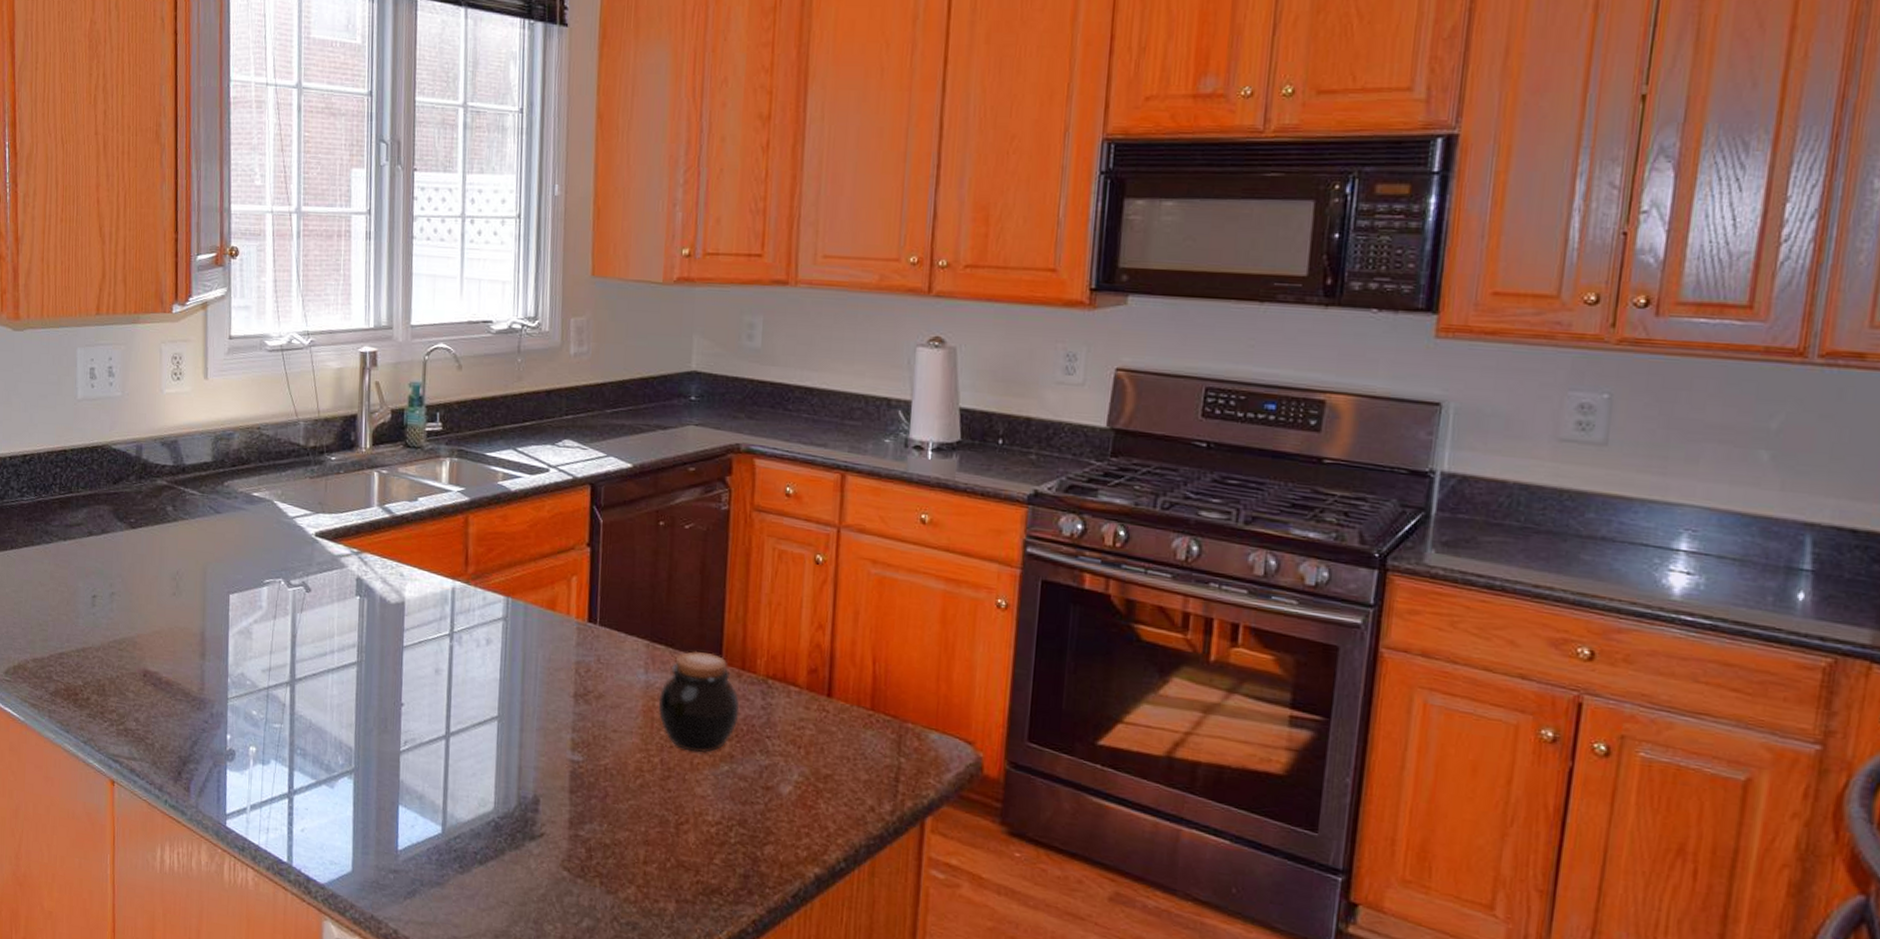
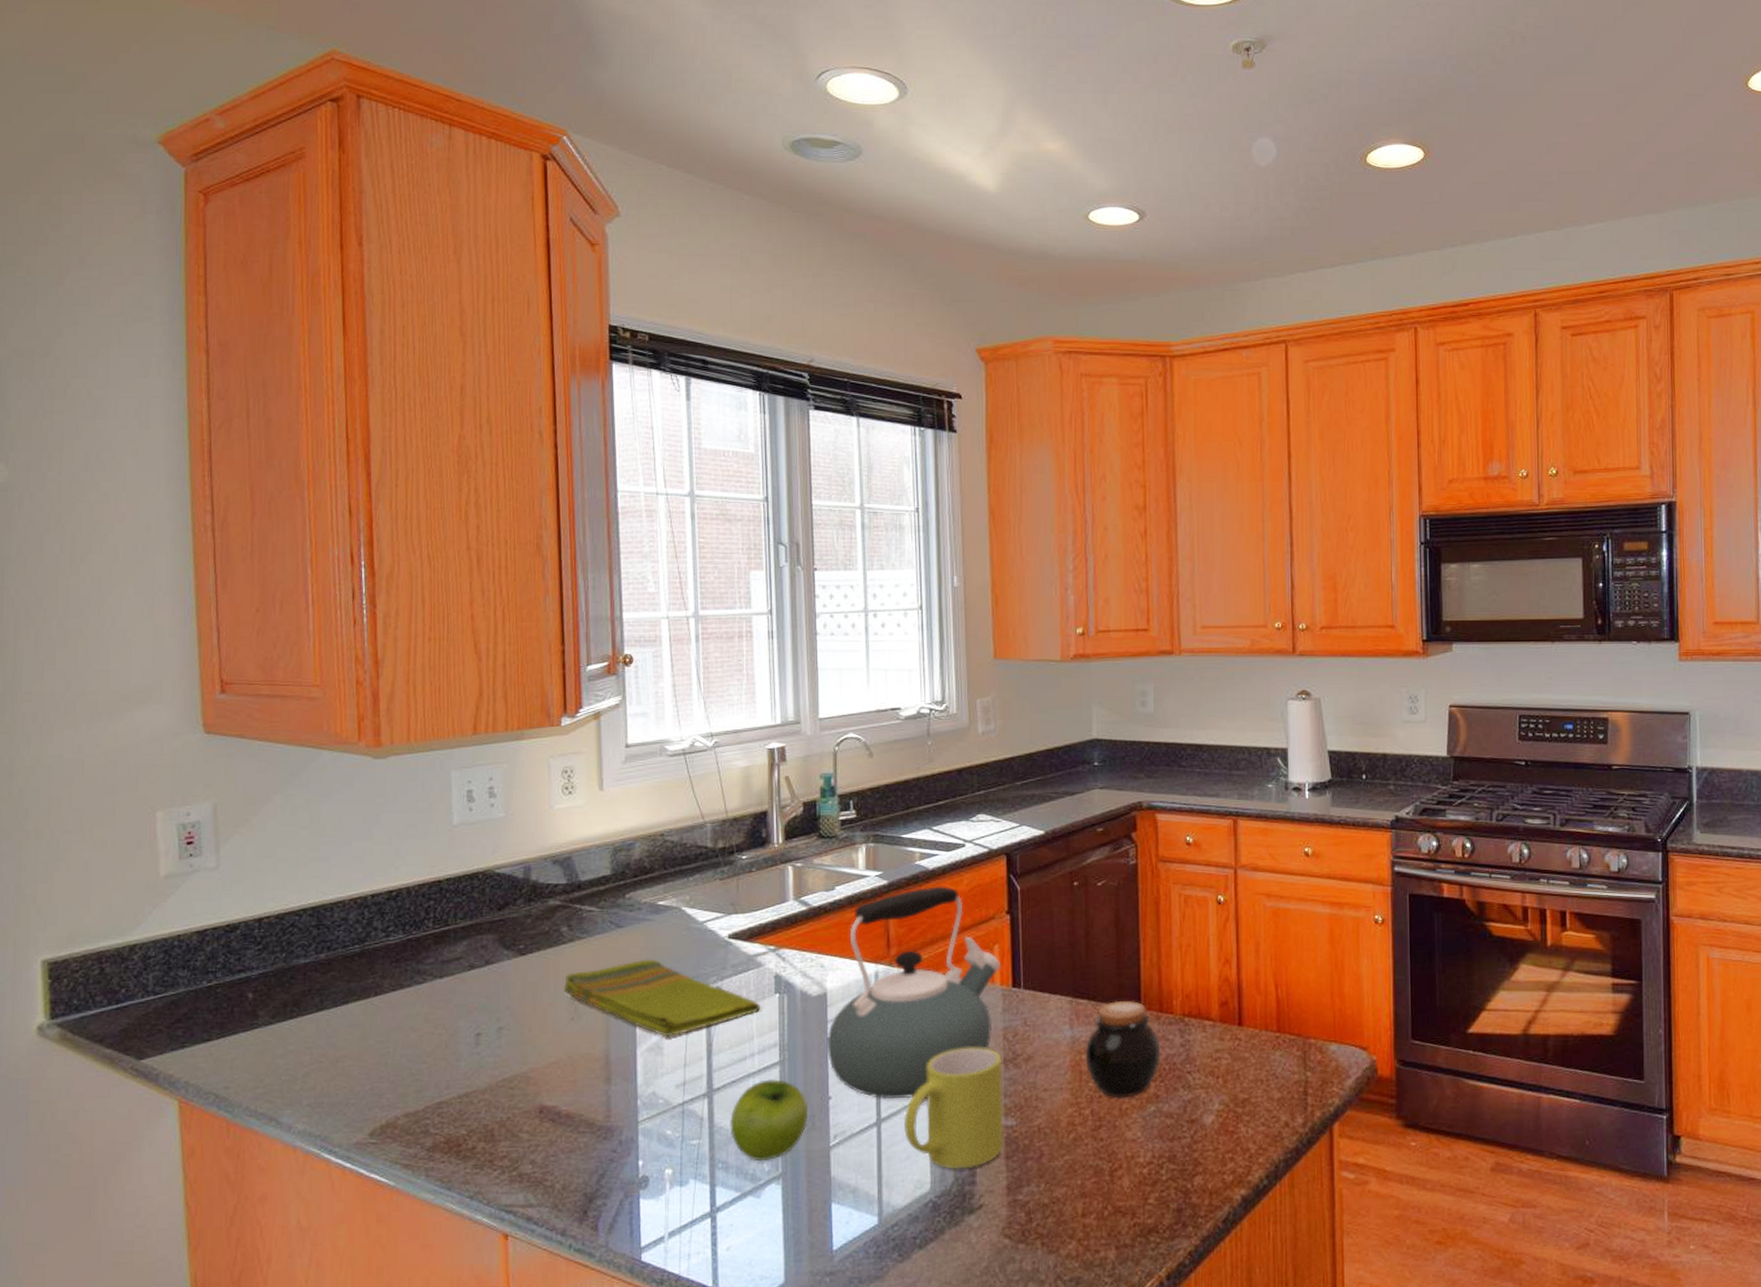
dish towel: none [168,546,342,623] -> present [564,959,760,1037]
fruit: none [309,677,382,755] -> present [730,1079,809,1162]
kettle: none [402,508,579,717] -> present [826,886,1002,1100]
mug: none [471,675,573,796] -> present [903,1047,1004,1169]

